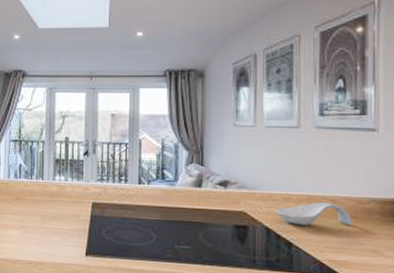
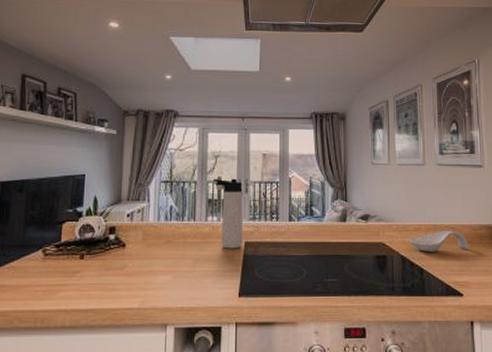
thermos bottle: none [61,138,91,209] -> present [214,178,243,249]

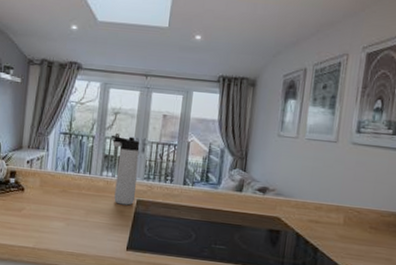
spoon rest: present [410,230,469,252] -> none [307,212,373,235]

